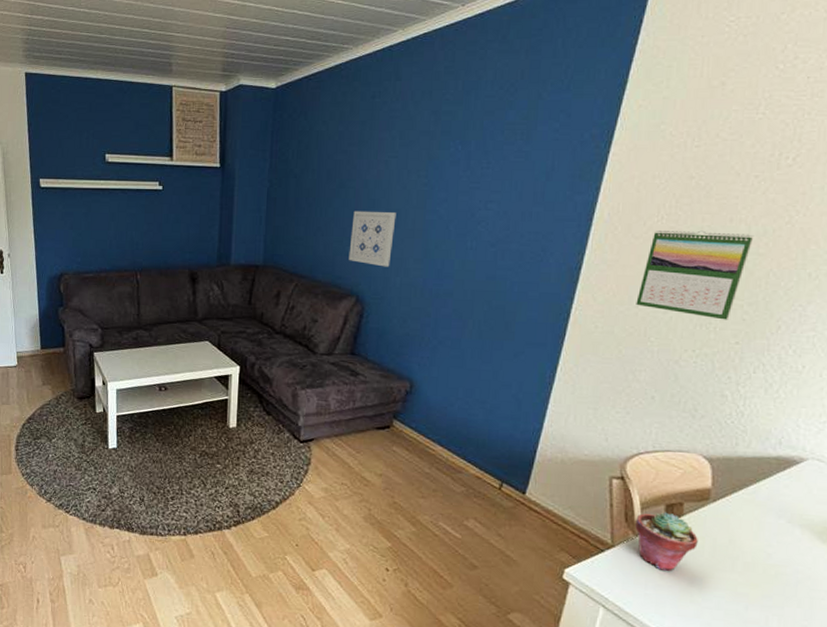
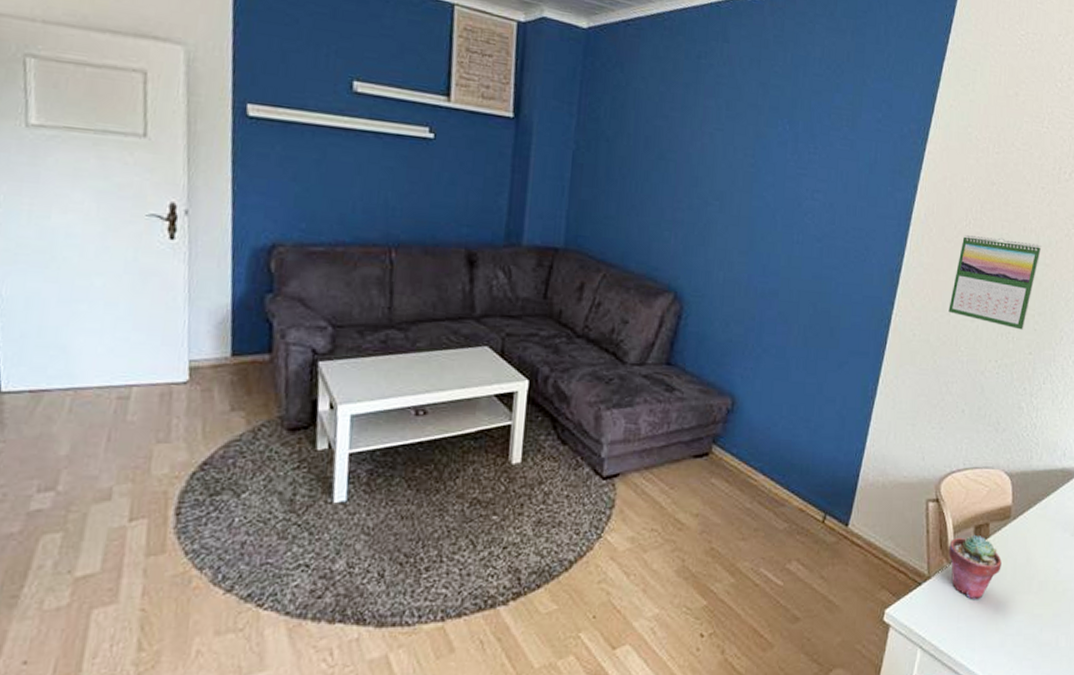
wall art: present [349,210,396,267] -> none [667,188,721,259]

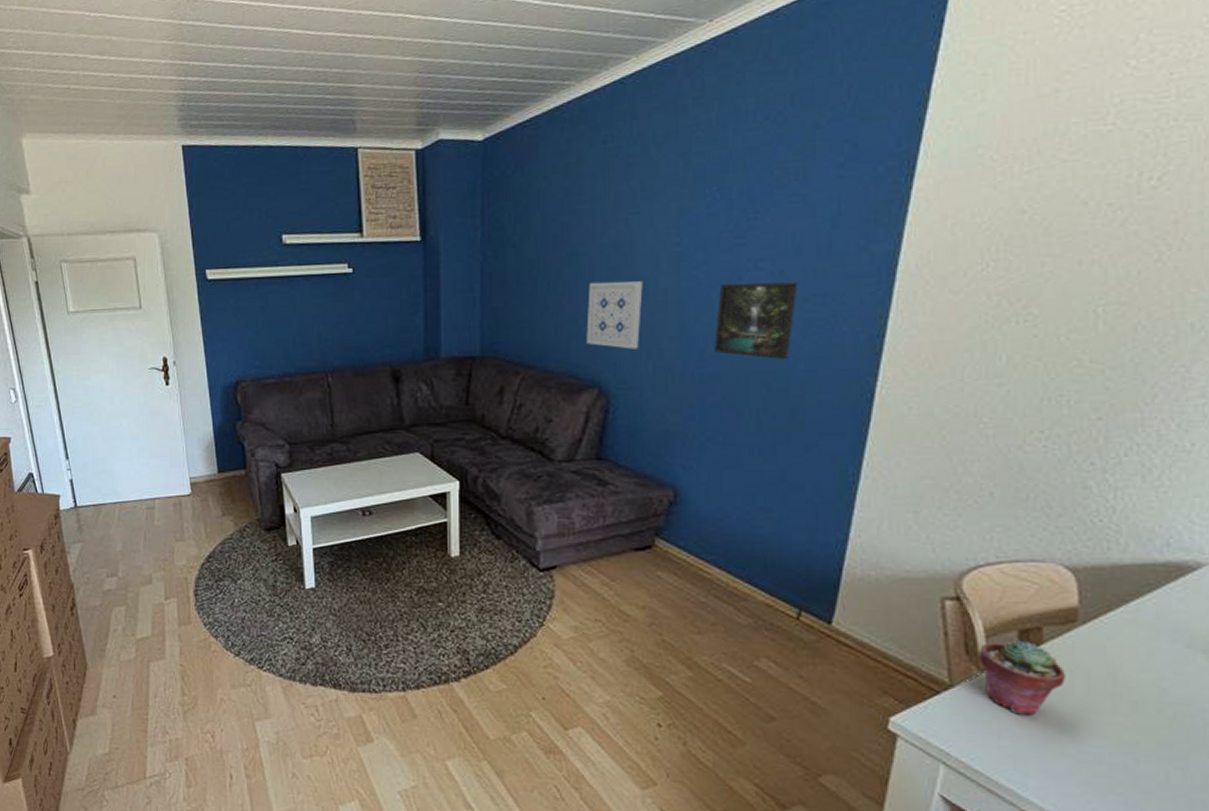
wall art: none [667,188,721,259] -> present [586,281,643,349]
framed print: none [775,207,842,283] -> present [714,282,798,359]
calendar: present [948,235,1042,330] -> none [960,278,1113,390]

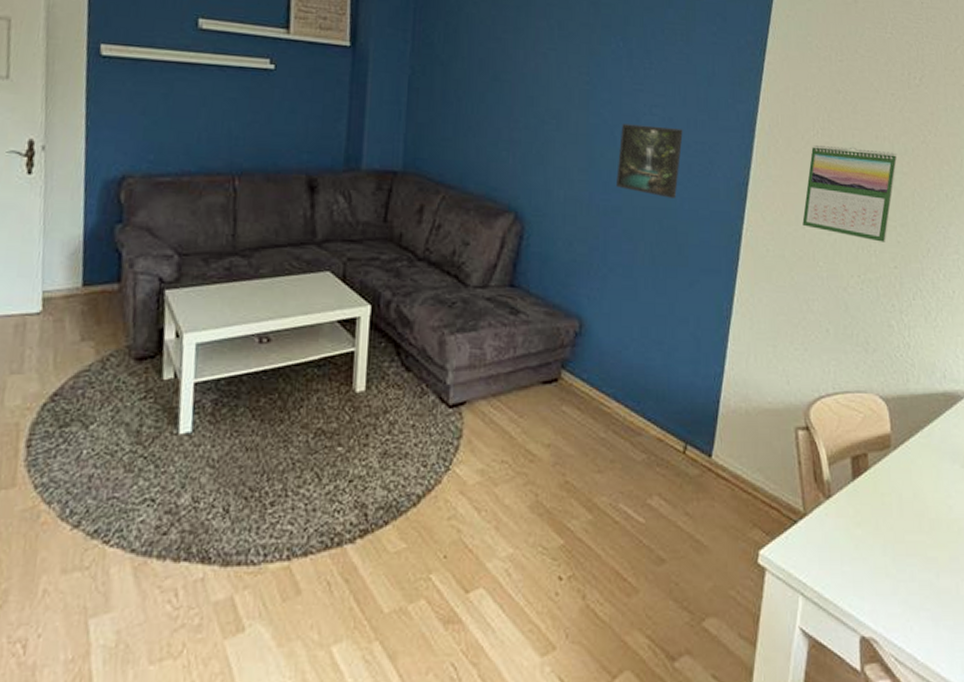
wall art: present [586,281,643,349] -> none [505,108,557,178]
calendar: none [960,278,1113,390] -> present [802,145,898,242]
potted succulent: present [980,639,1065,716] -> none [824,466,886,539]

